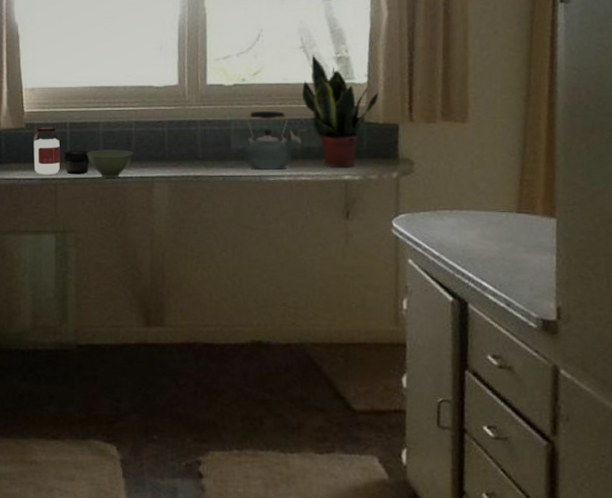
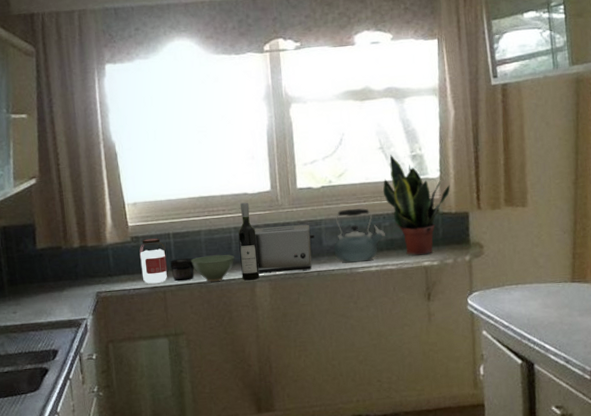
bottle: none [139,95,159,180] -> present [238,202,260,281]
toaster: none [157,123,222,175] -> present [254,224,315,274]

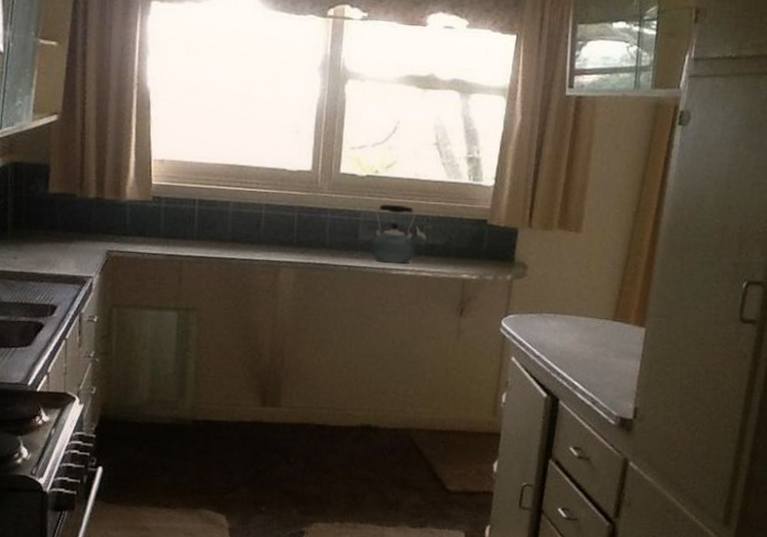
jar: present [139,238,168,284] -> none [159,201,189,252]
jar: present [170,258,195,281] -> none [191,228,217,253]
bowl: present [191,254,235,282] -> none [214,230,262,260]
bottle: present [238,202,260,281] -> none [266,178,289,264]
toaster: present [254,224,315,274] -> none [285,208,351,264]
potted plant: present [382,154,450,256] -> none [431,153,504,267]

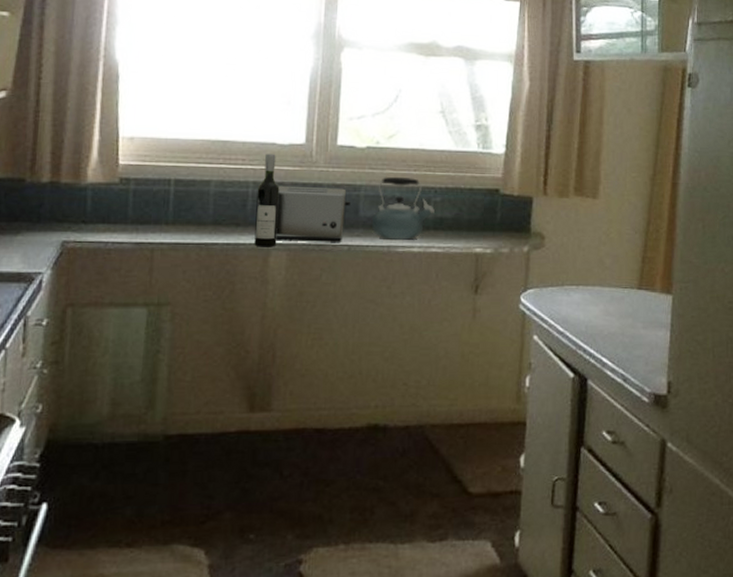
bottle: none [266,178,289,264] -> present [254,153,280,247]
toaster: none [285,208,351,264] -> present [276,185,350,243]

